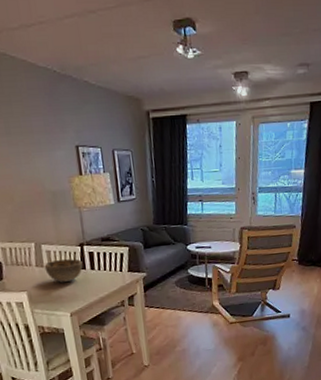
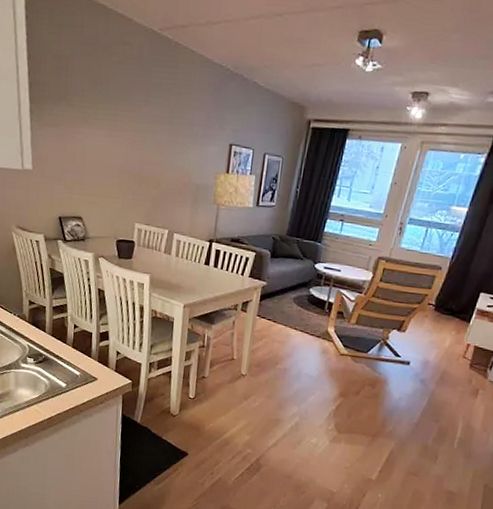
decorative bowl: present [44,258,83,283] -> none [171,250,208,274]

